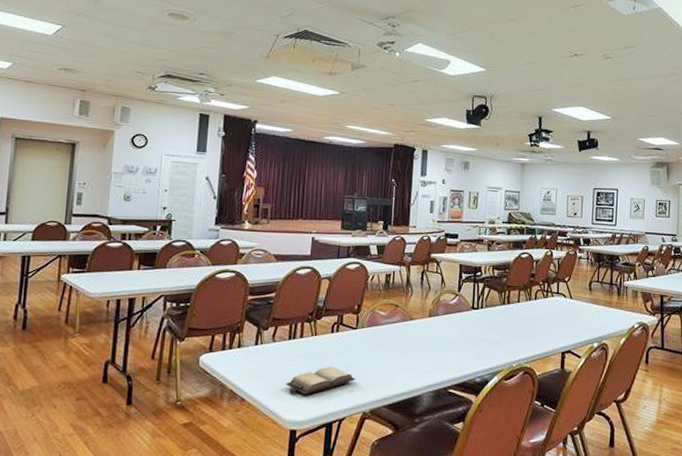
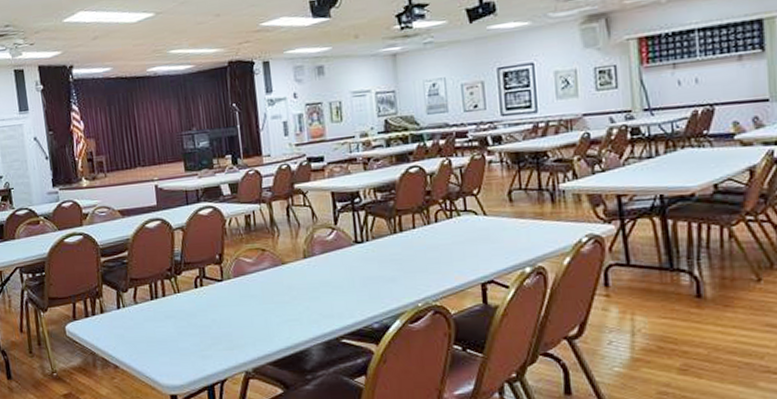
hardback book: present [285,366,356,395] -> none [156,325,231,357]

